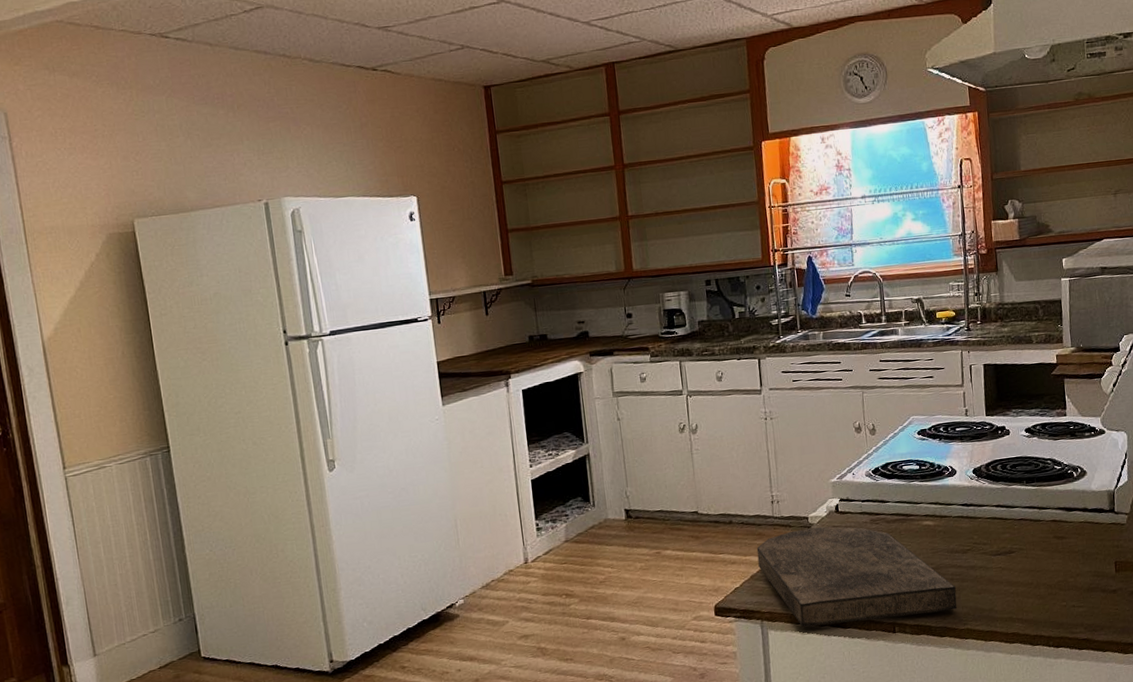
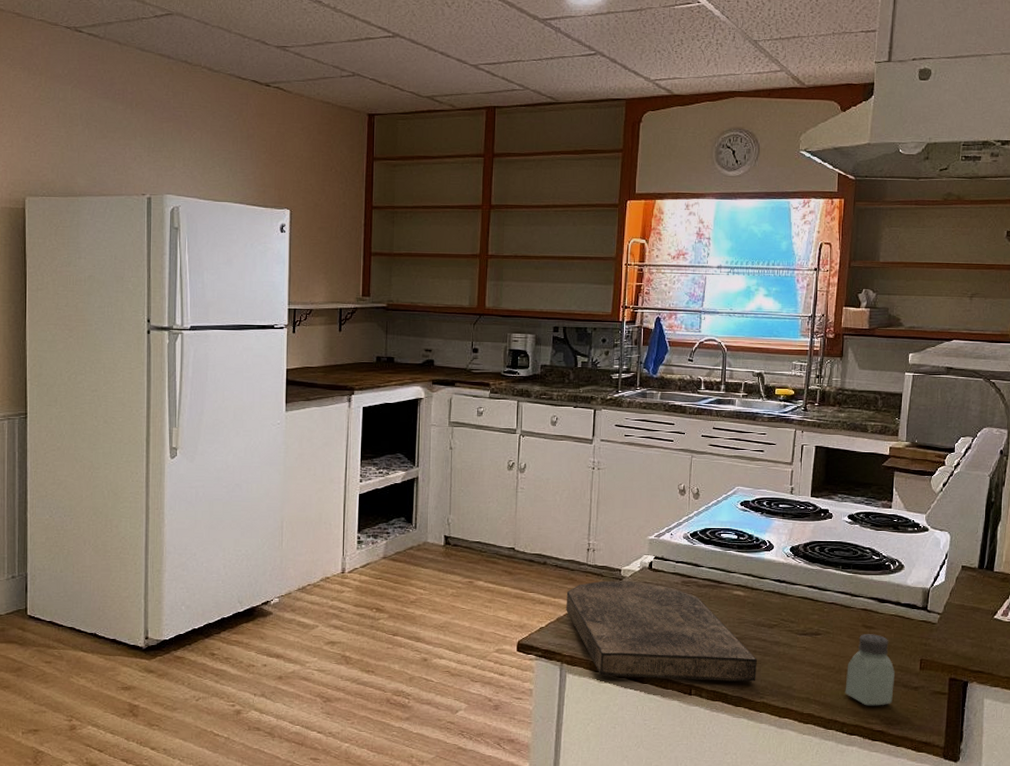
saltshaker: none [1045,543,1093,617] -> present [845,634,895,706]

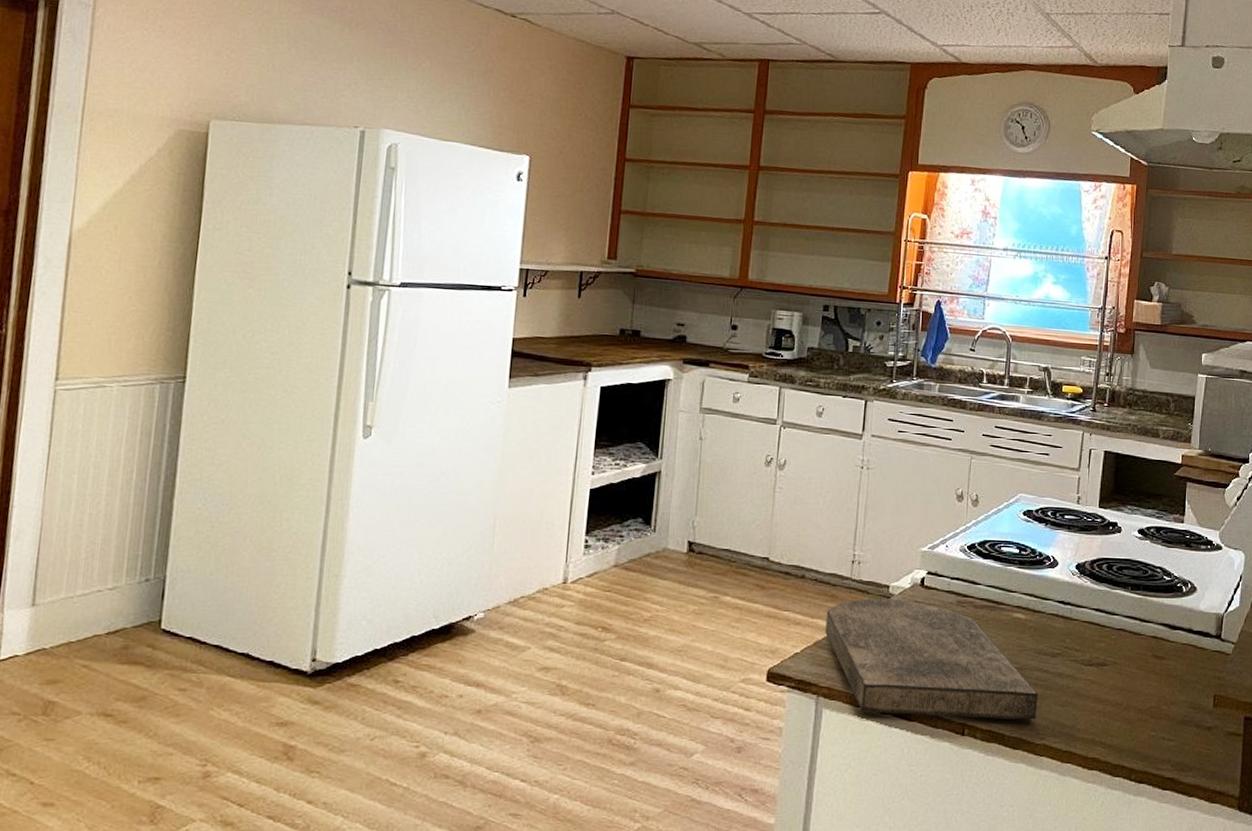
saltshaker: present [845,634,895,706] -> none [1133,665,1187,749]

